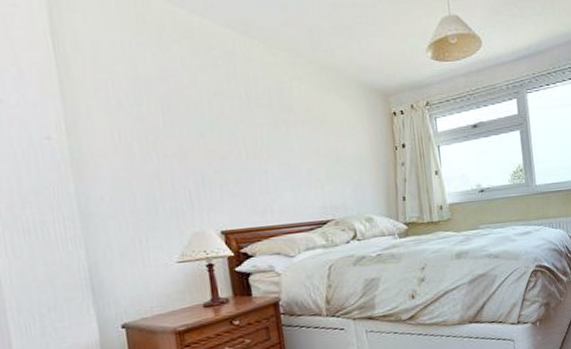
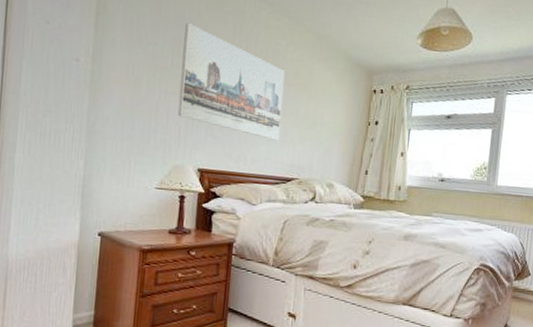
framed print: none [170,75,304,185] -> present [177,23,285,141]

